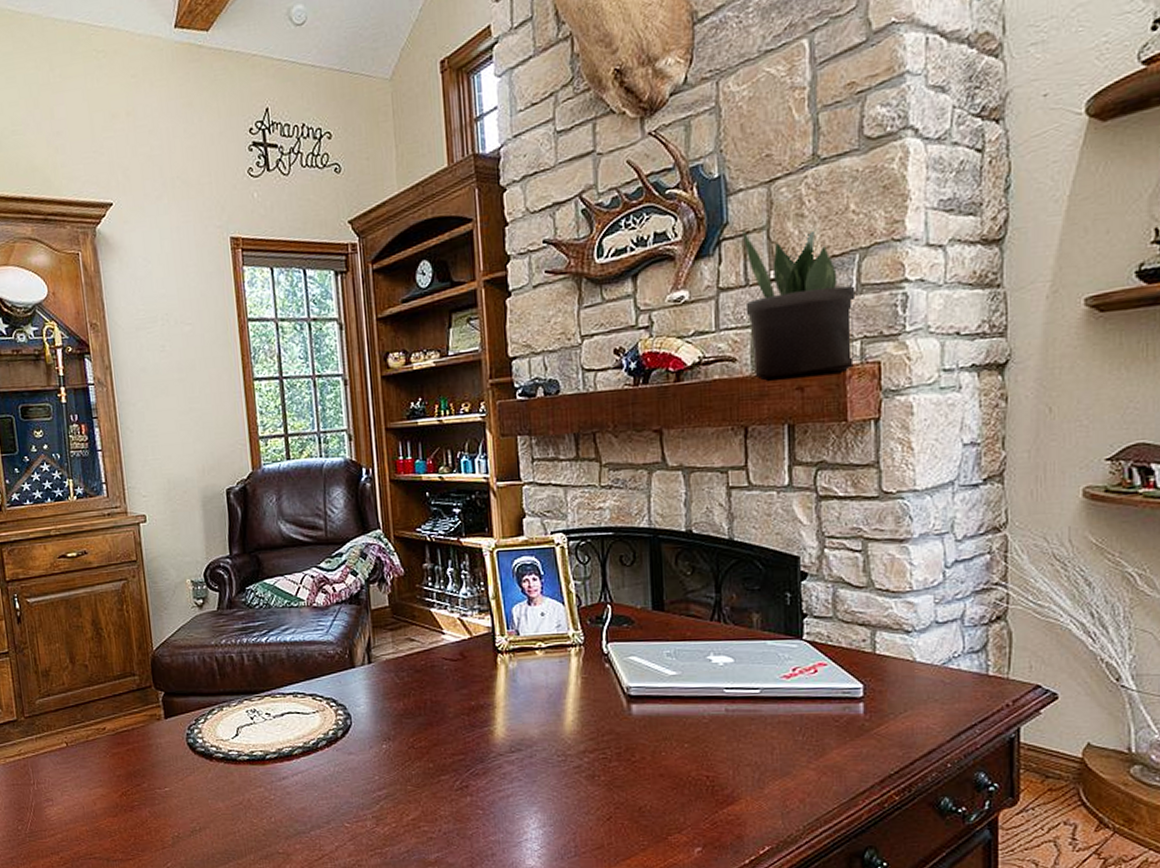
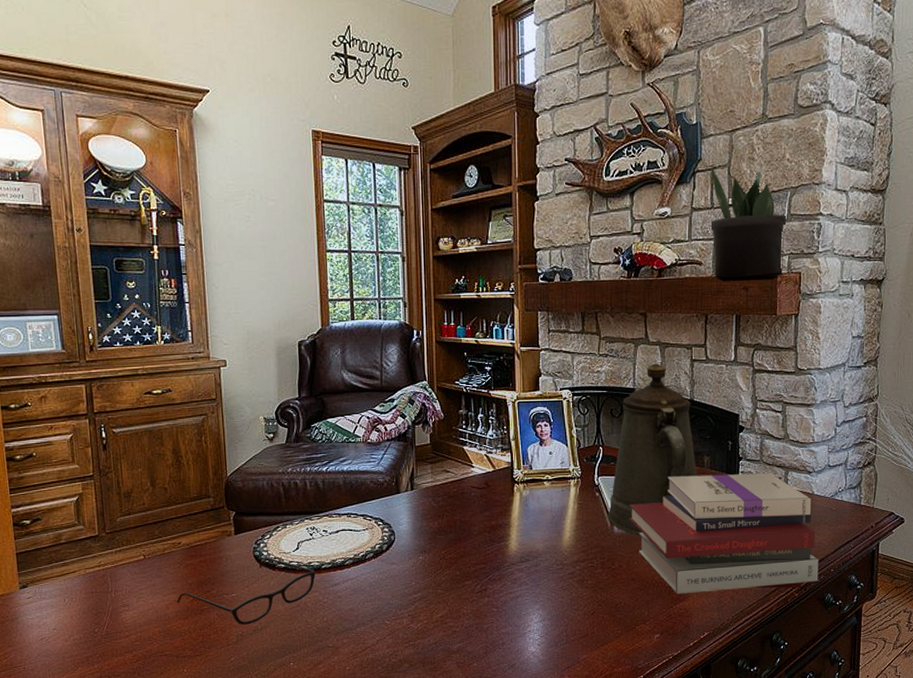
eyeglasses: none [104,746,260,825] -> present [177,558,316,625]
coffee pot: none [622,494,744,718] -> present [607,363,697,535]
books: none [650,634,929,796] -> present [628,473,819,594]

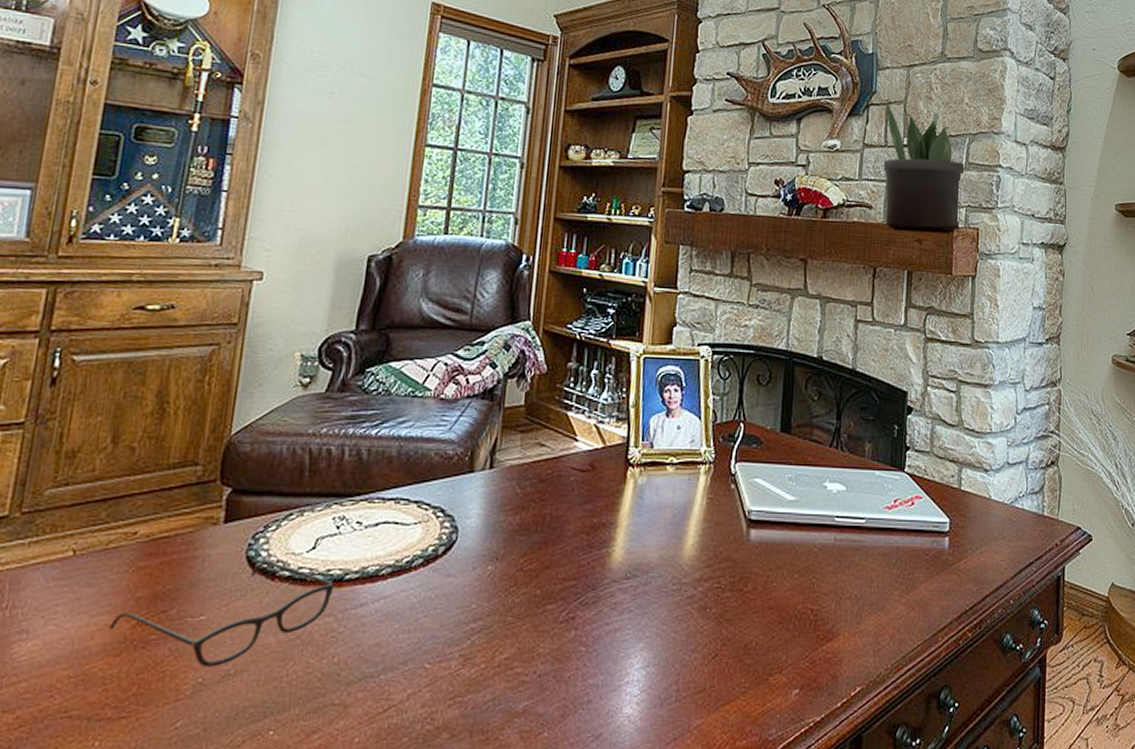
coffee pot: present [607,363,697,535] -> none [743,321,856,545]
books: present [628,473,819,594] -> none [770,466,997,631]

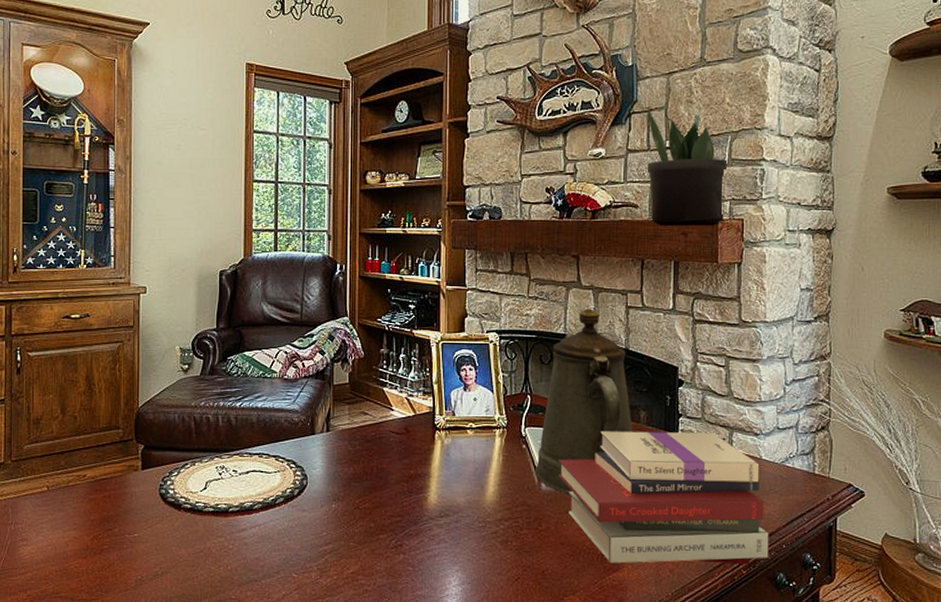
eyeglasses: present [110,561,334,667] -> none [77,497,222,569]
coffee pot: none [743,321,856,545] -> present [534,308,633,494]
books: none [770,466,997,631] -> present [558,430,769,565]

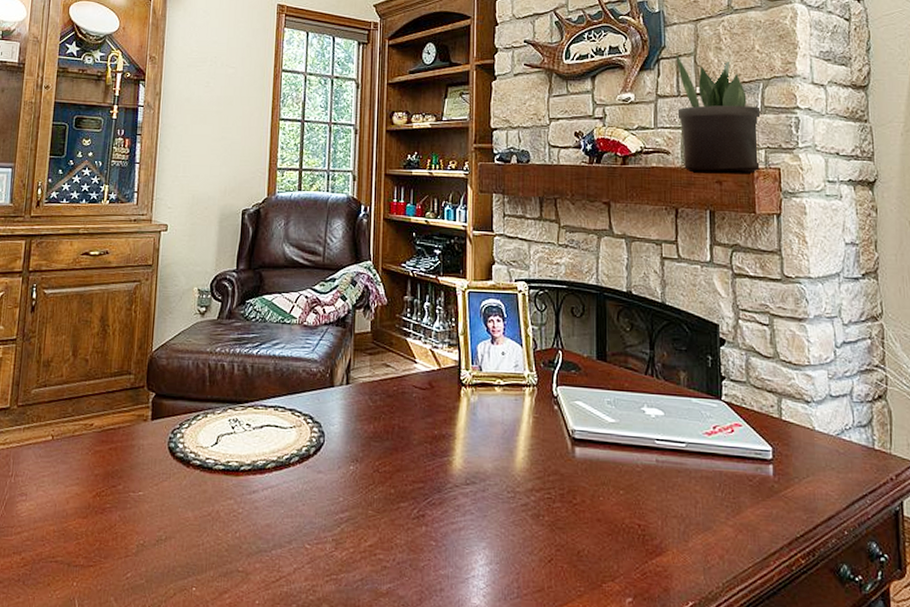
coffee pot: present [534,308,633,494] -> none [567,258,672,463]
books: present [558,430,769,565] -> none [592,392,830,554]

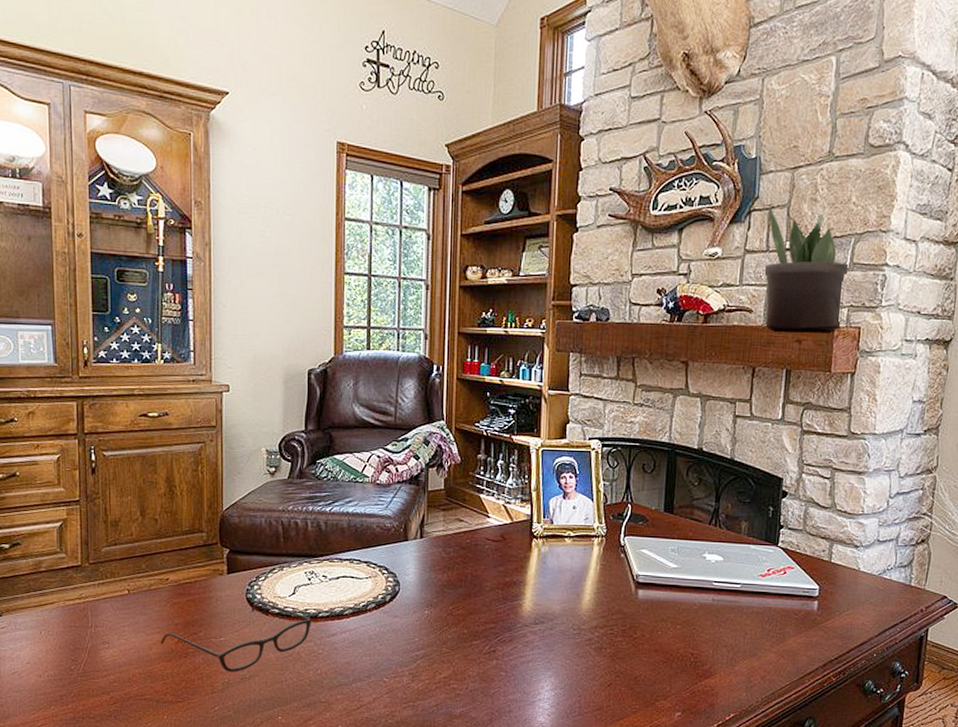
eyeglasses: none [79,452,233,533] -> present [161,602,312,672]

